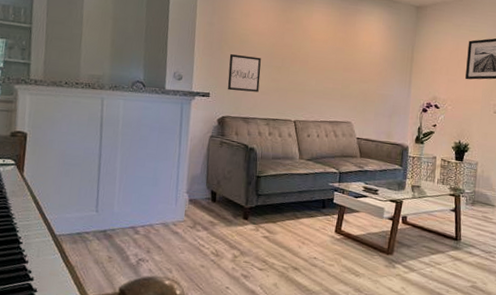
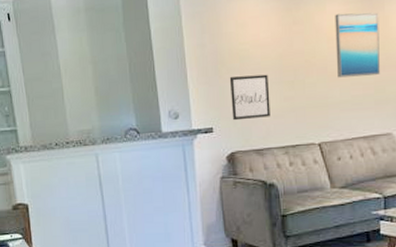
wall art: none [315,22,351,75] -> present [335,12,380,78]

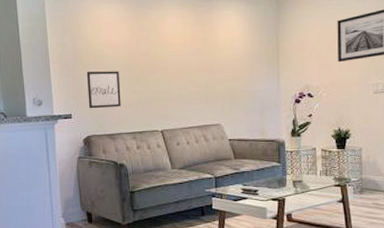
wall art: present [335,12,380,78] -> none [174,24,210,77]

